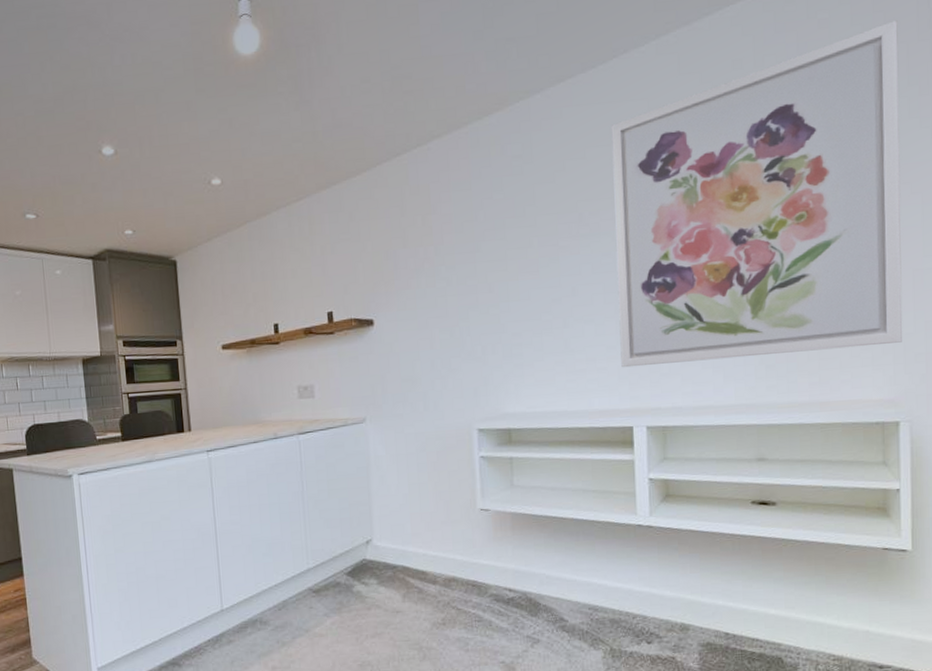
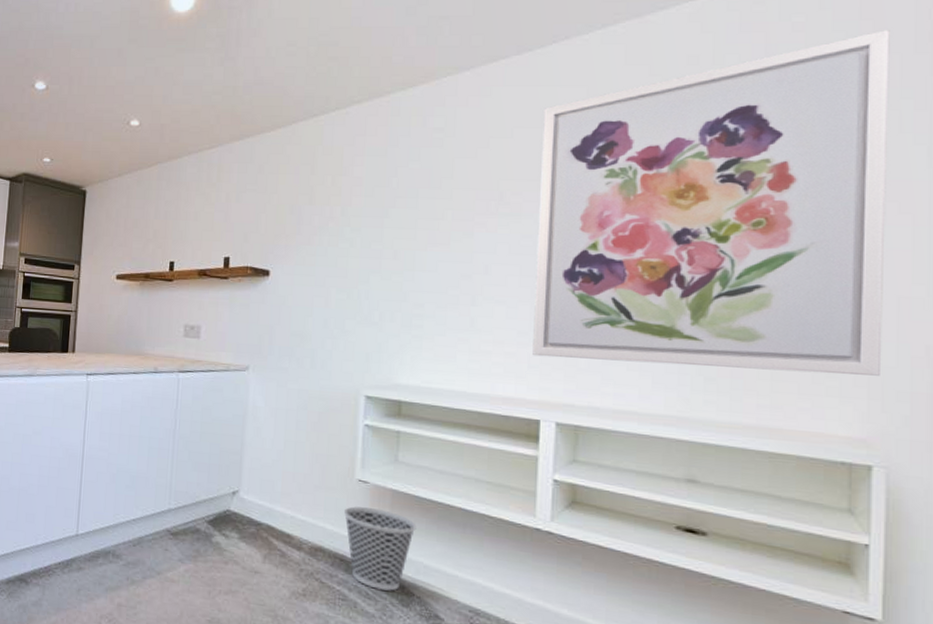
wastebasket: none [470,532,536,606] -> present [343,506,417,591]

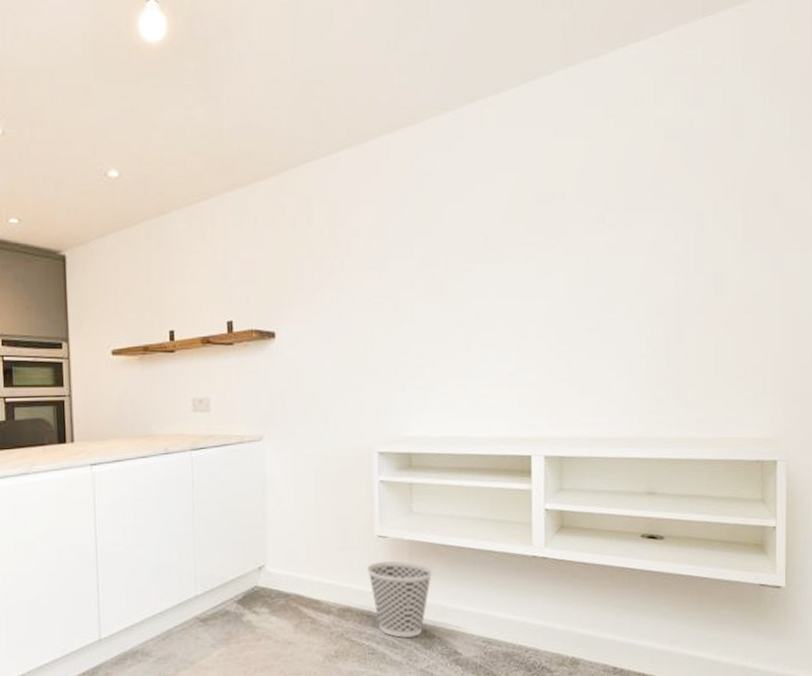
wall art: present [533,29,890,376] -> none [519,73,783,396]

